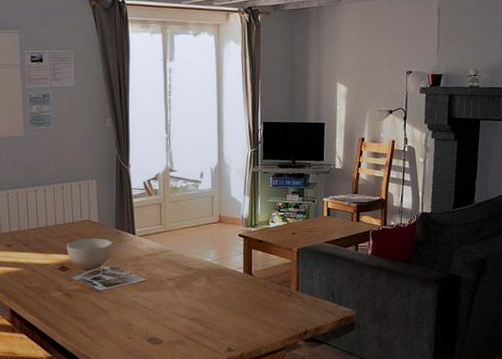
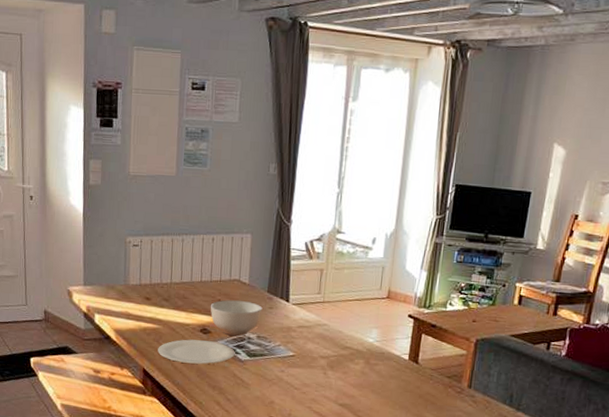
plate: none [22,276,93,299] -> present [158,339,235,365]

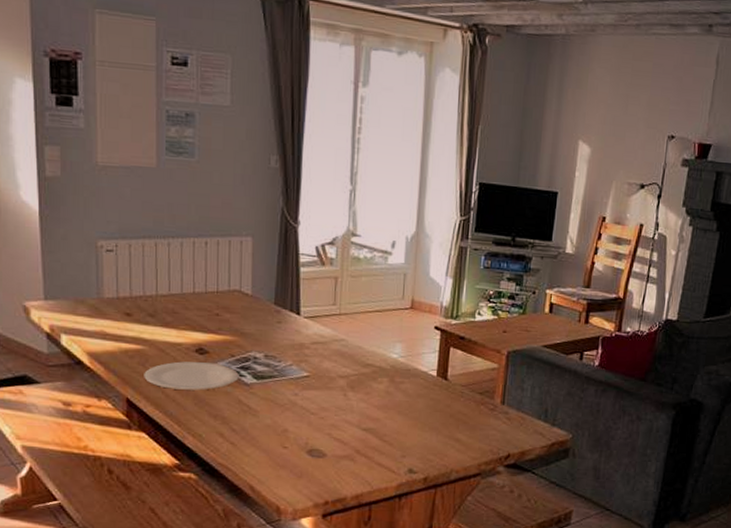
bowl: present [210,299,263,336] -> none [206,313,269,356]

